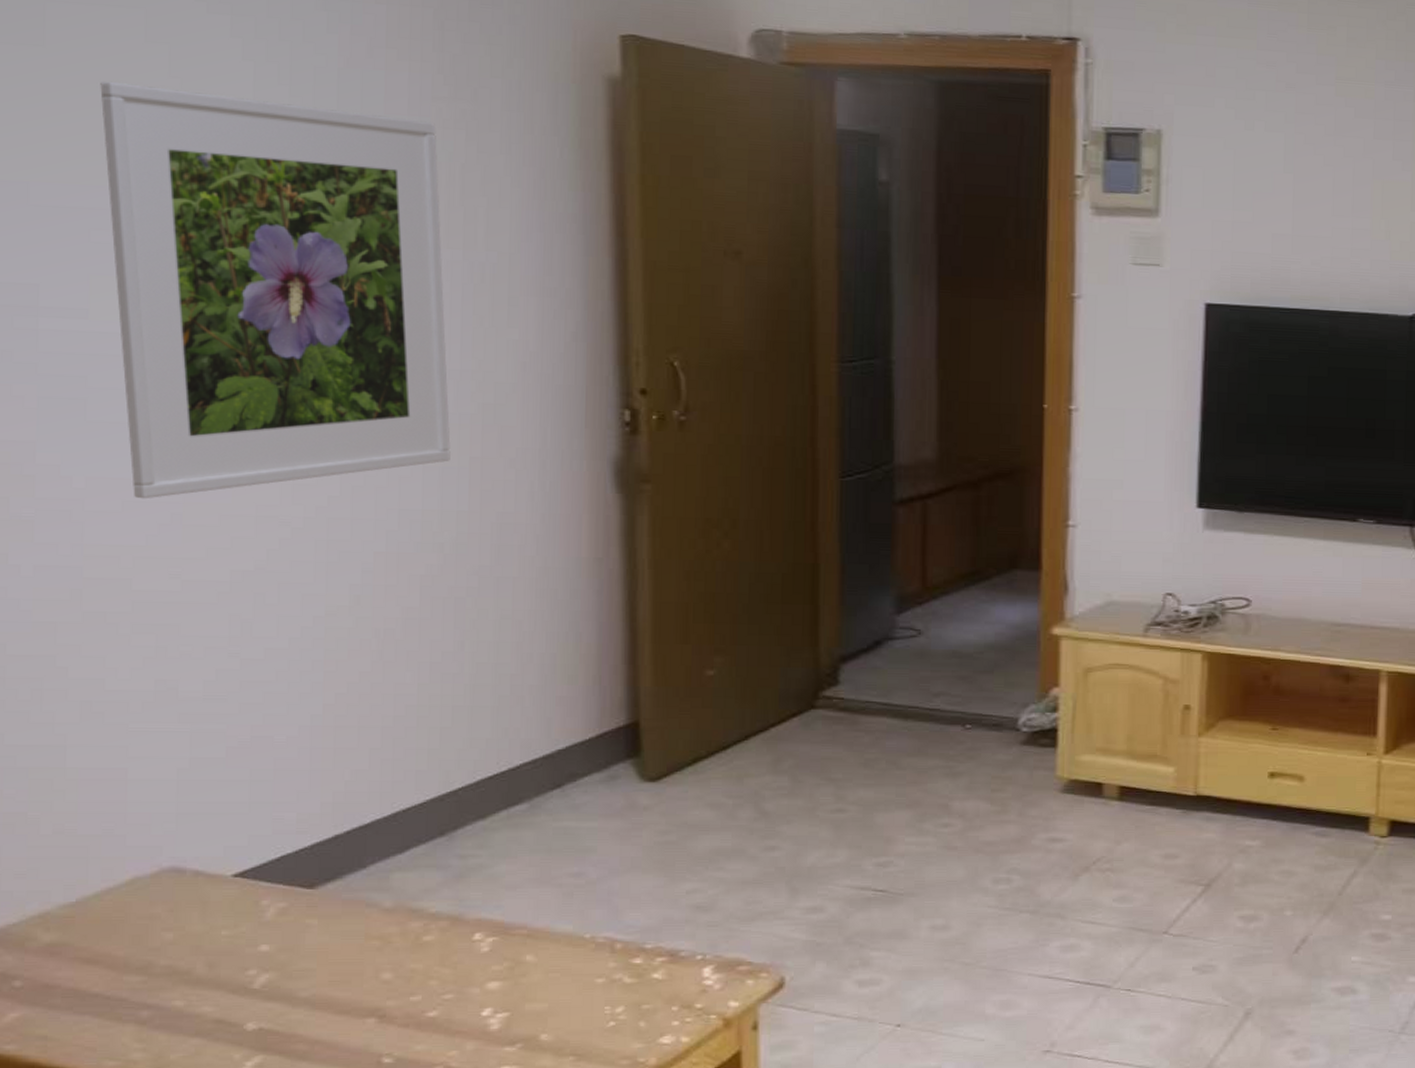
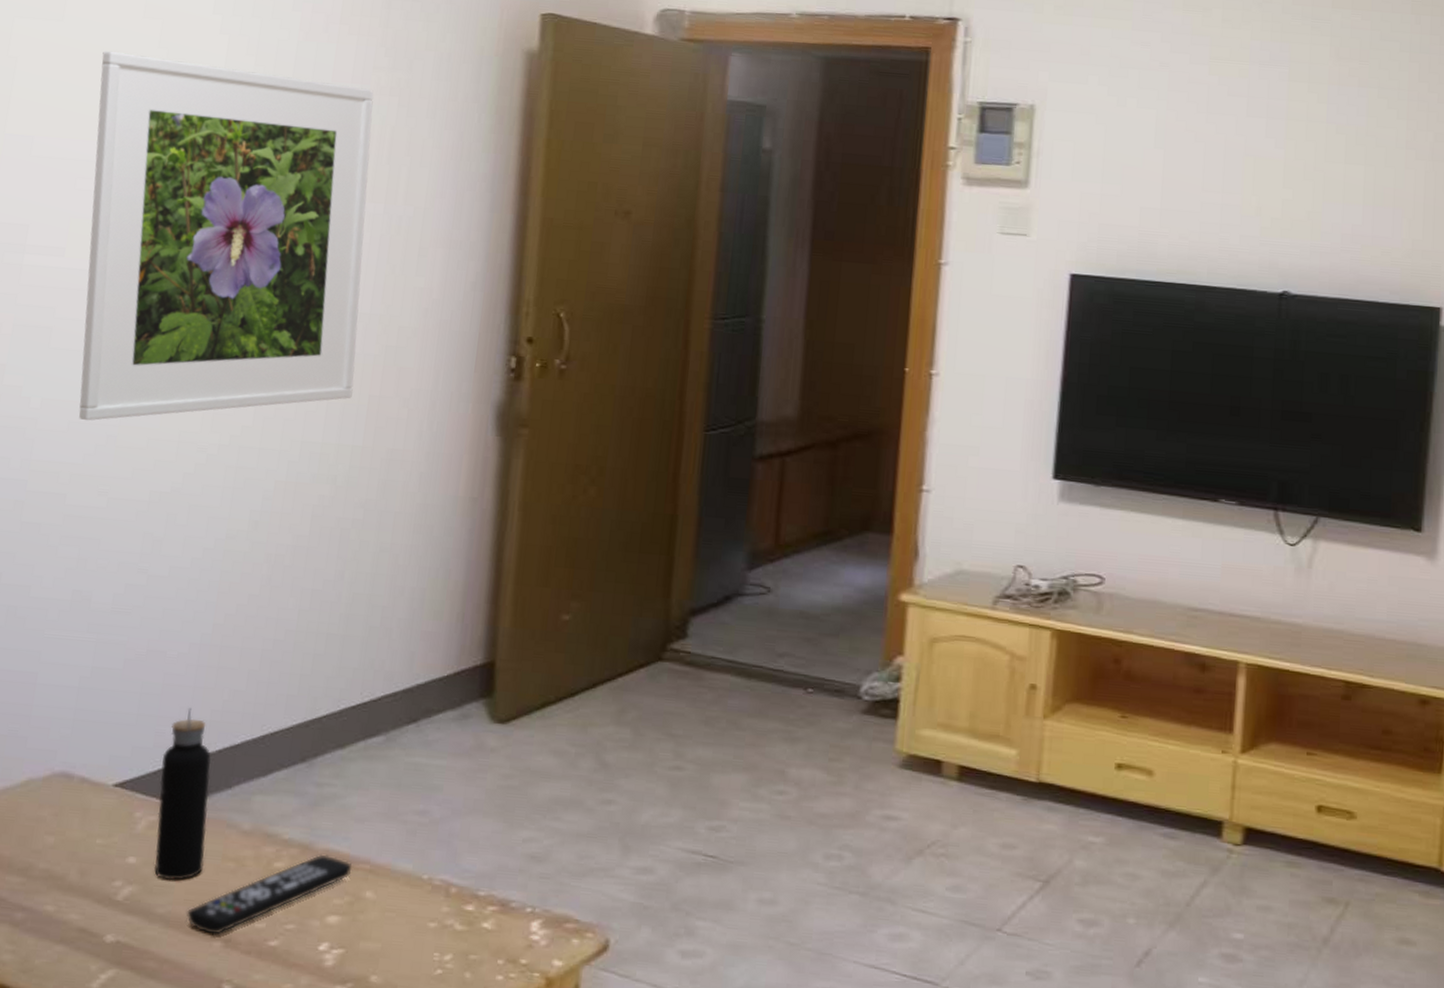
water bottle: none [284,791,347,965] -> present [154,707,211,881]
remote control: none [332,924,508,1012] -> present [185,854,352,935]

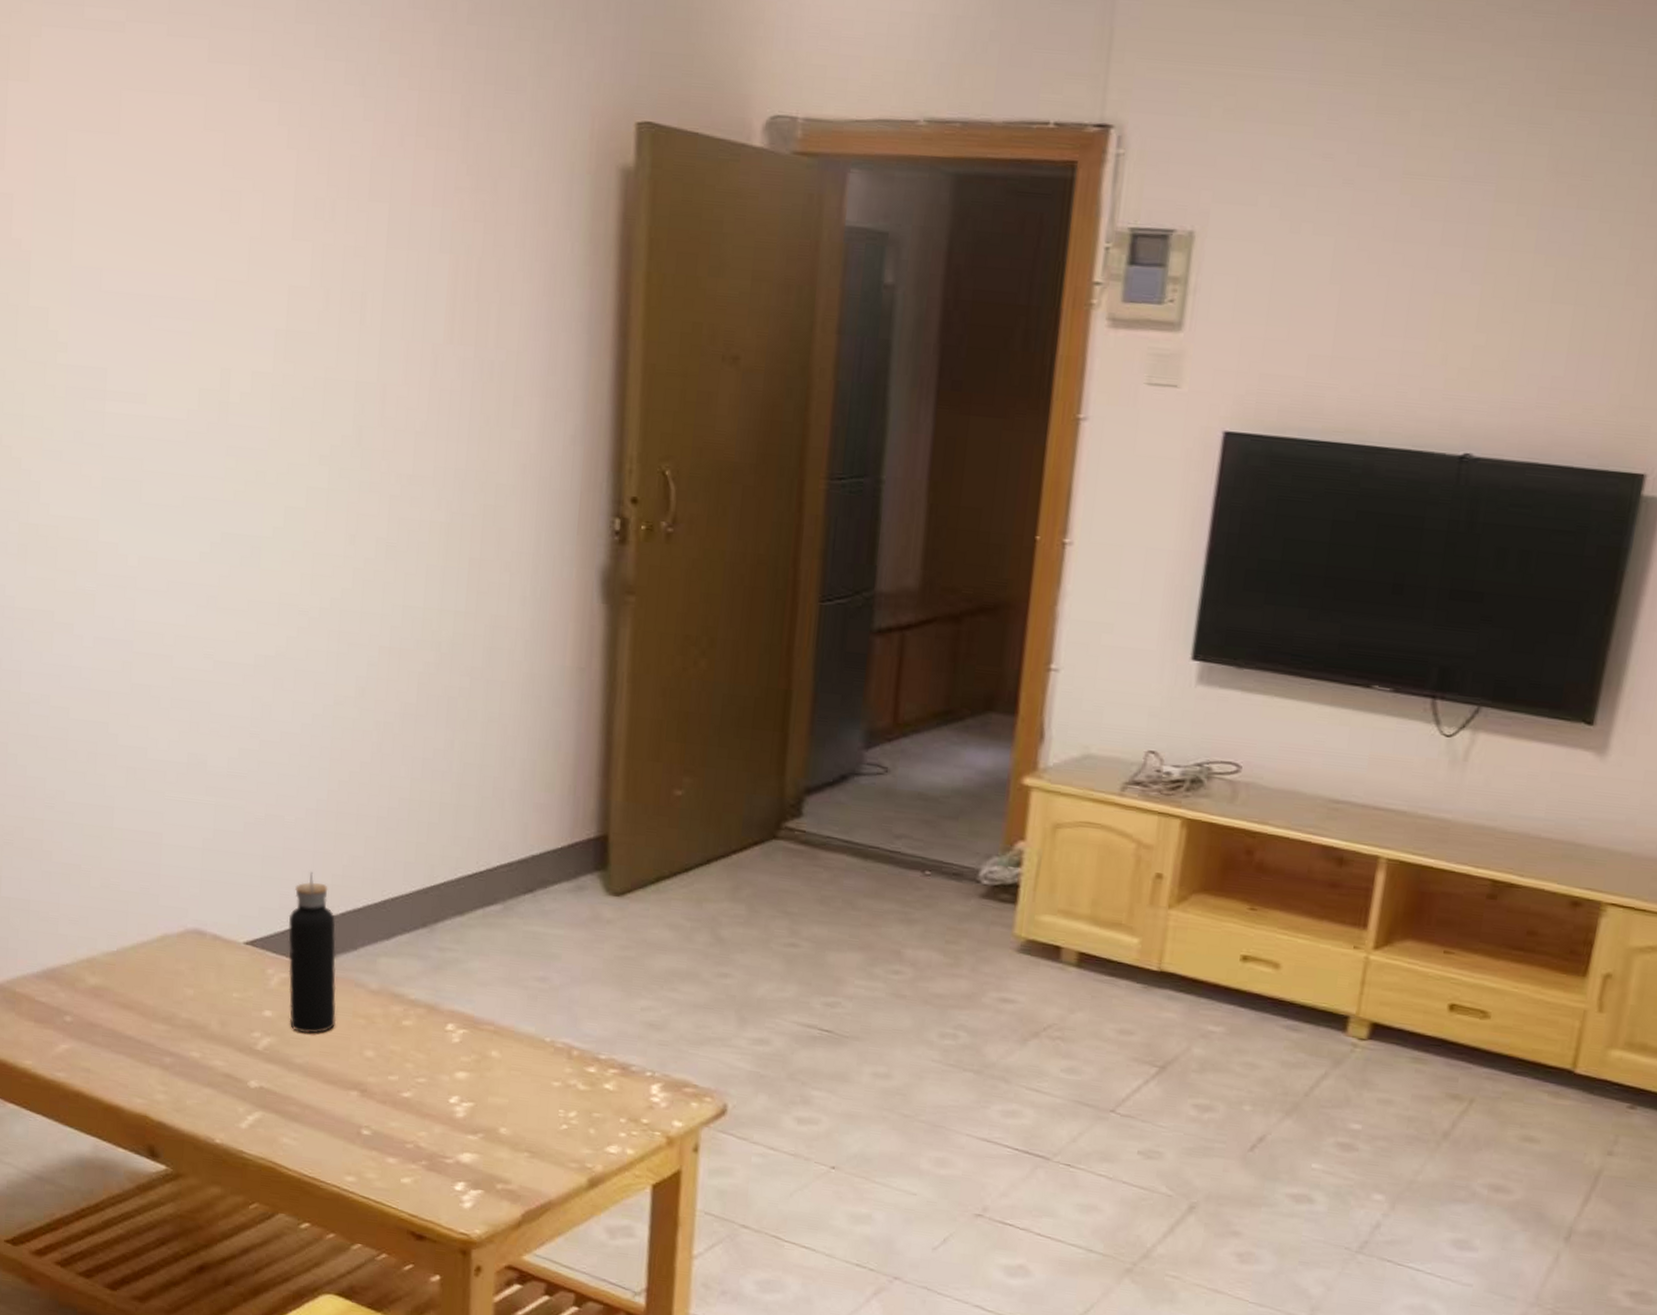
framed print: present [79,50,374,421] -> none [164,169,457,581]
remote control: present [185,854,352,935] -> none [322,1014,477,1085]

